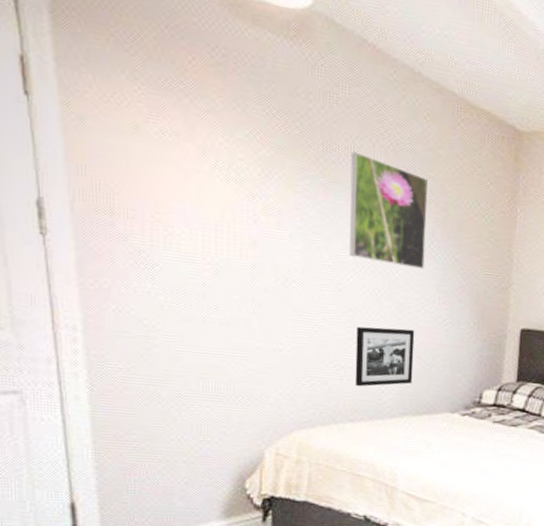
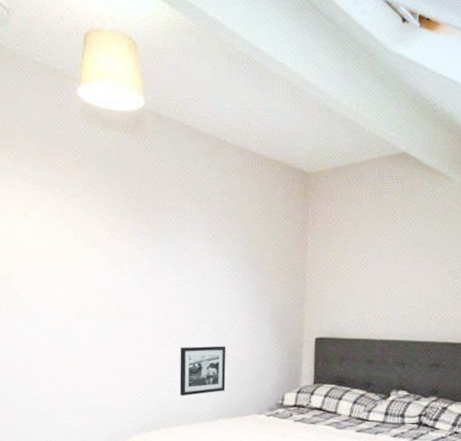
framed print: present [349,151,429,270] -> none [173,209,234,296]

